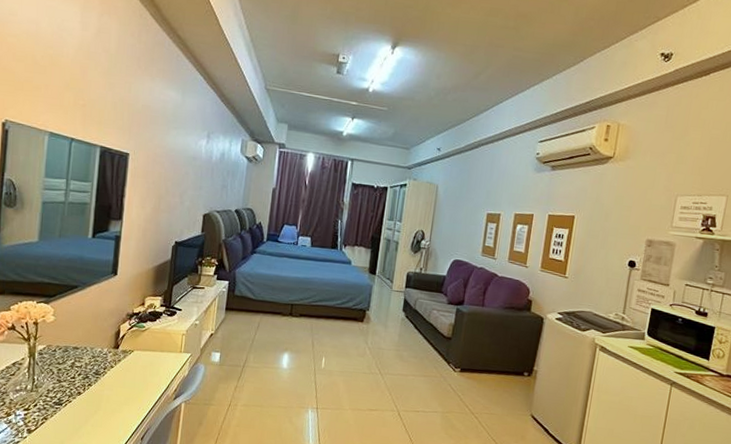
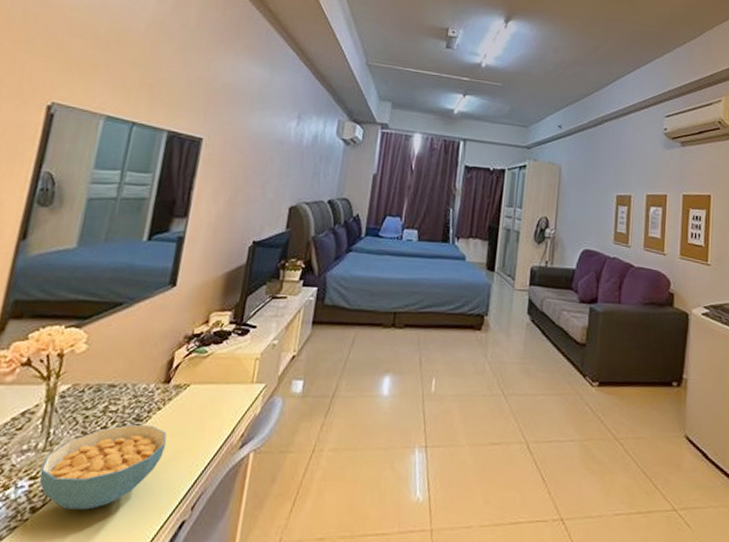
cereal bowl: none [31,377,120,434] -> present [39,425,167,510]

